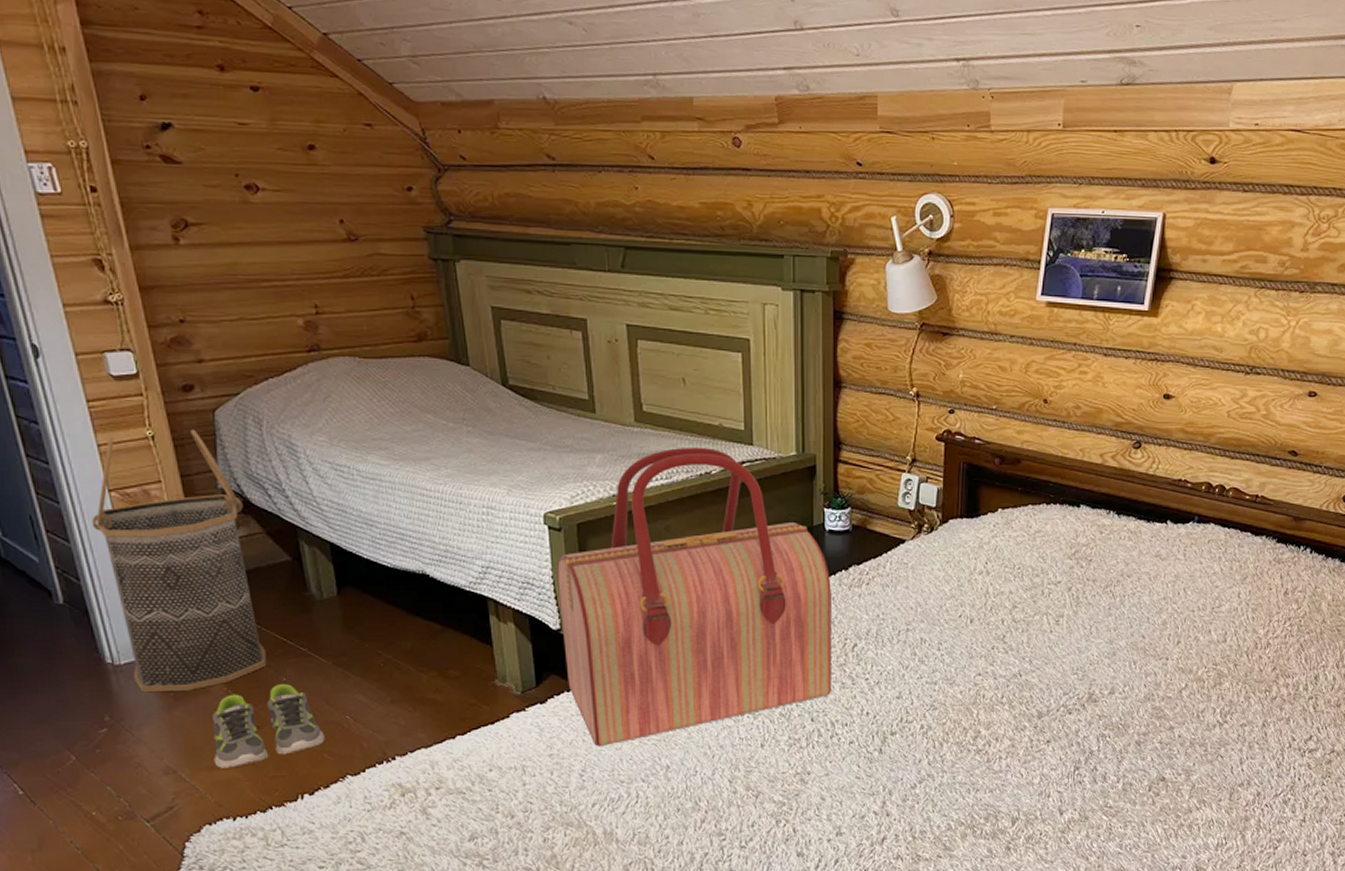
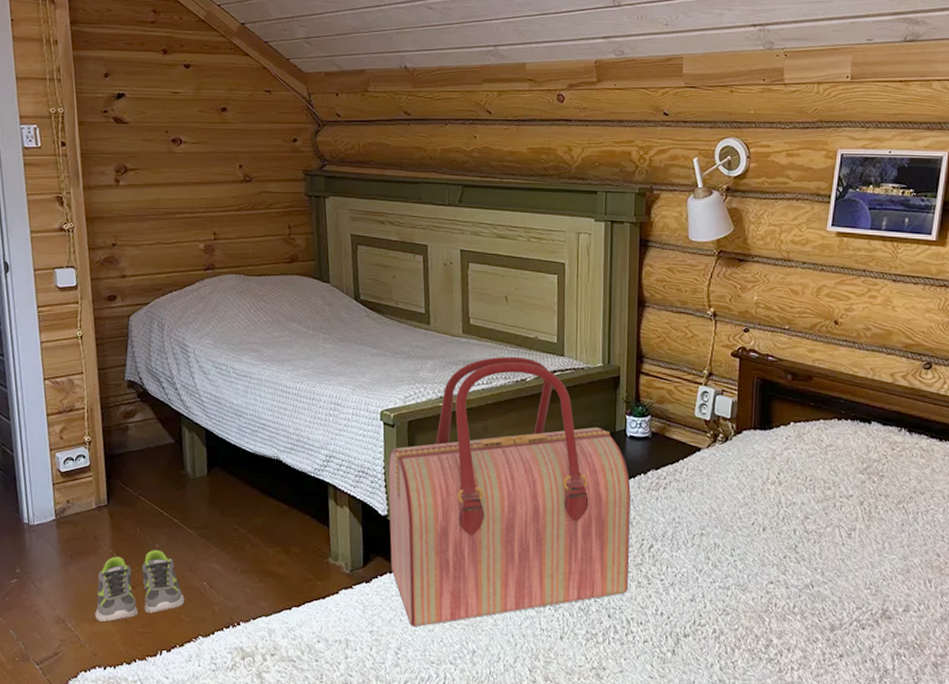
basket: present [91,430,267,693] -> none [28,332,146,552]

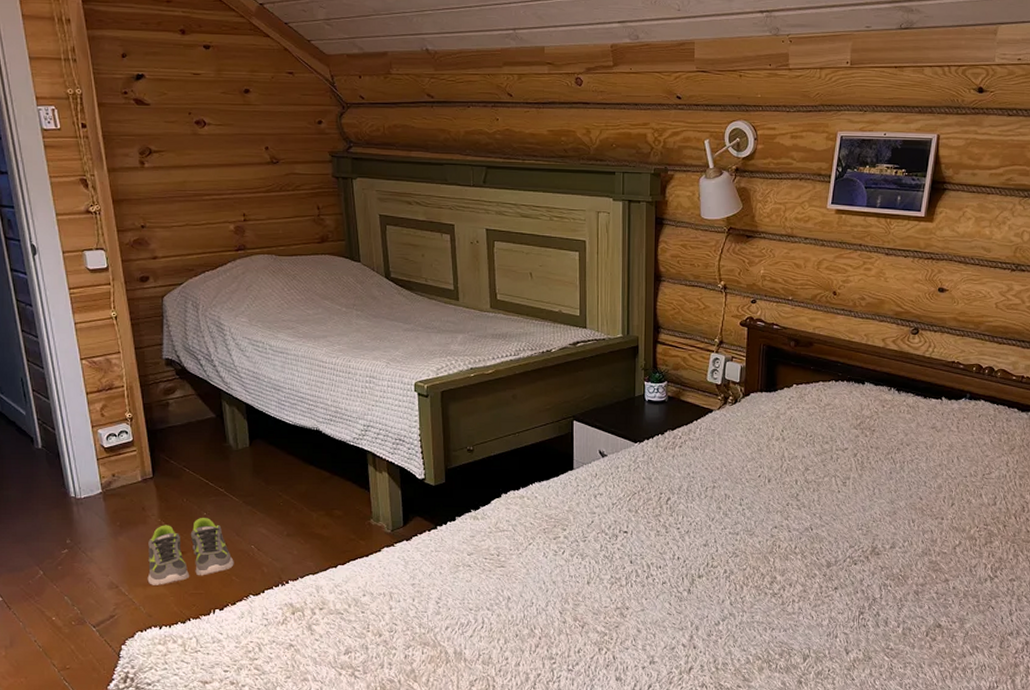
handbag: present [388,356,631,628] -> none [424,329,649,579]

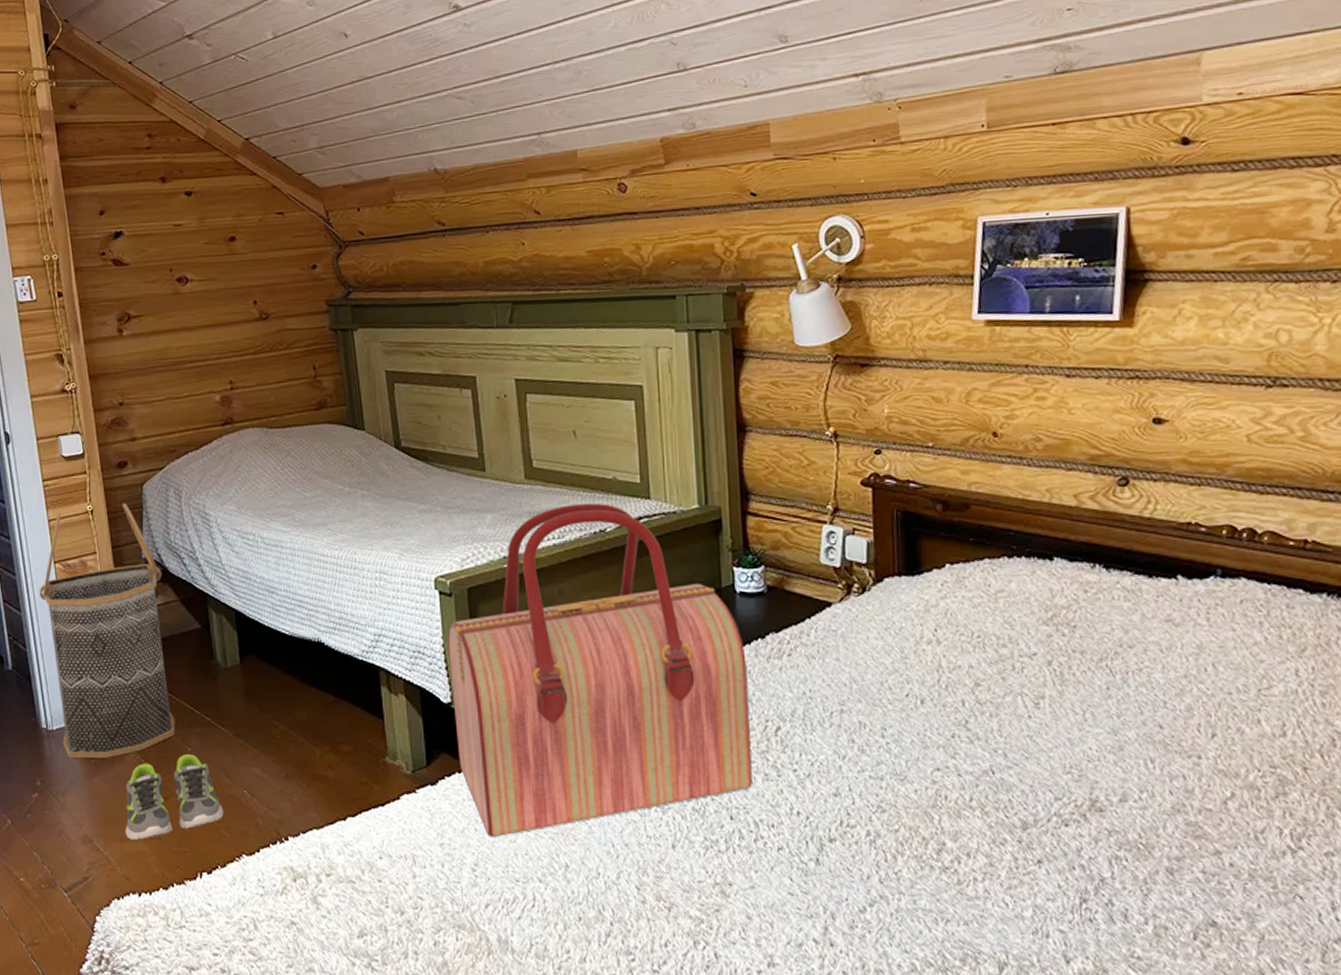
basket: none [66,312,192,522] -> present [39,503,175,759]
handbag: none [424,329,649,579] -> present [448,502,752,838]

